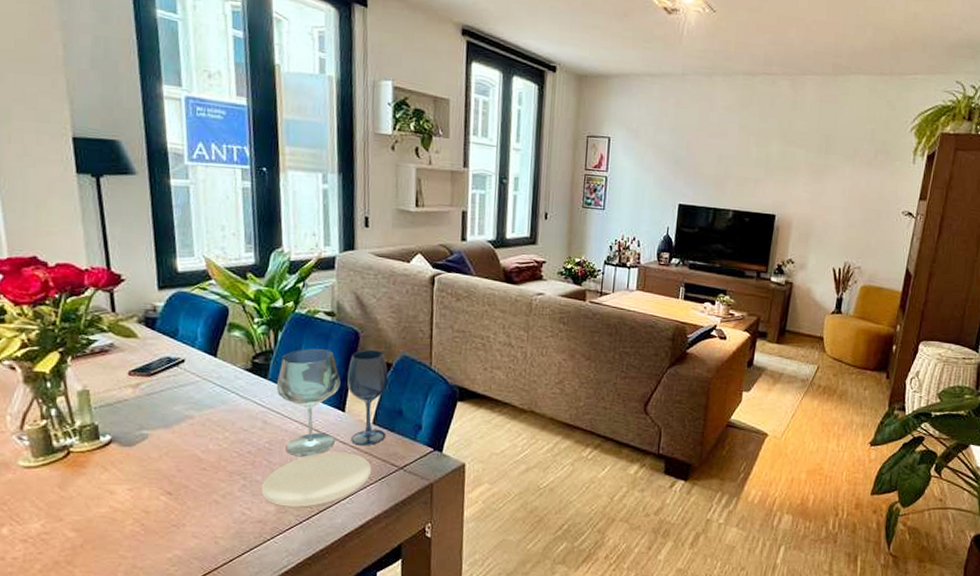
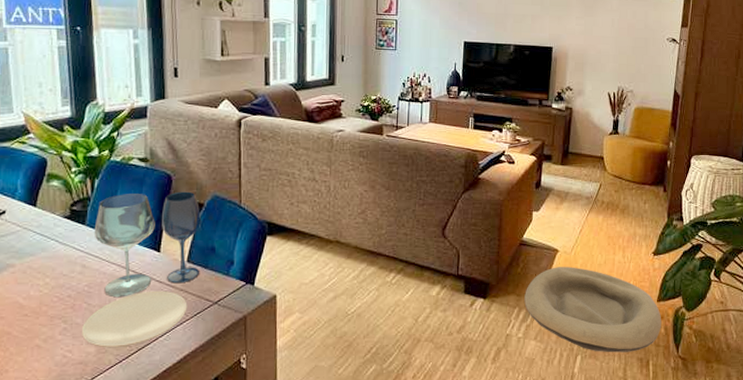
dog bed: none [728,452,874,546] -> present [524,267,662,353]

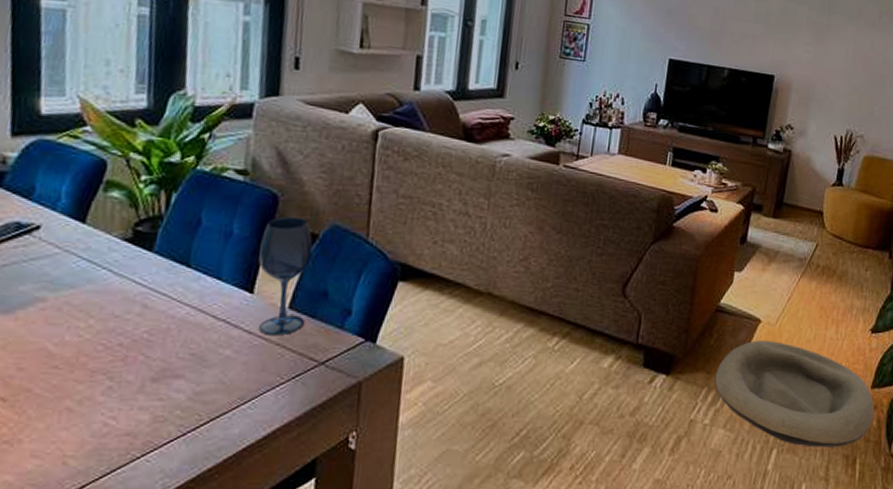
plate: present [81,290,188,348] -> none [132,343,284,416]
wine glass: present [94,194,155,297] -> none [163,214,251,349]

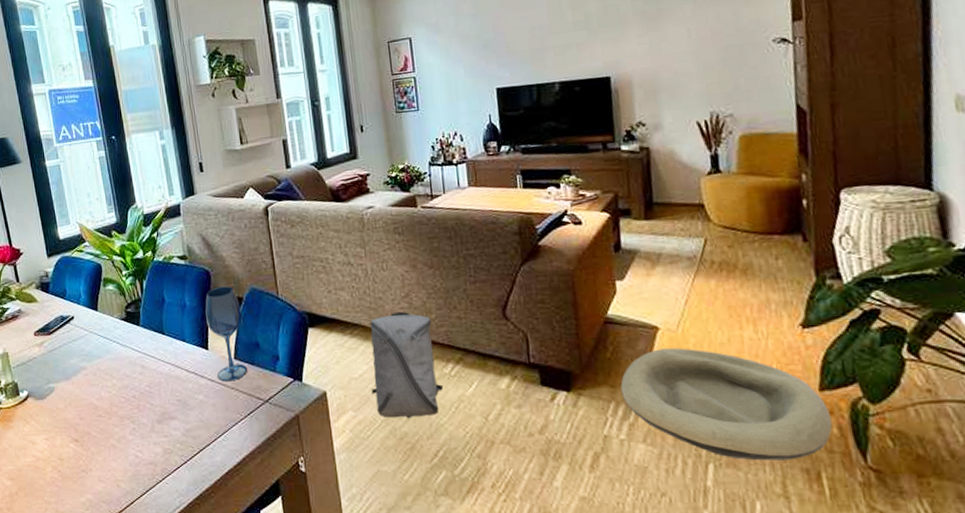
backpack: none [459,276,546,392] -> present [370,312,444,419]

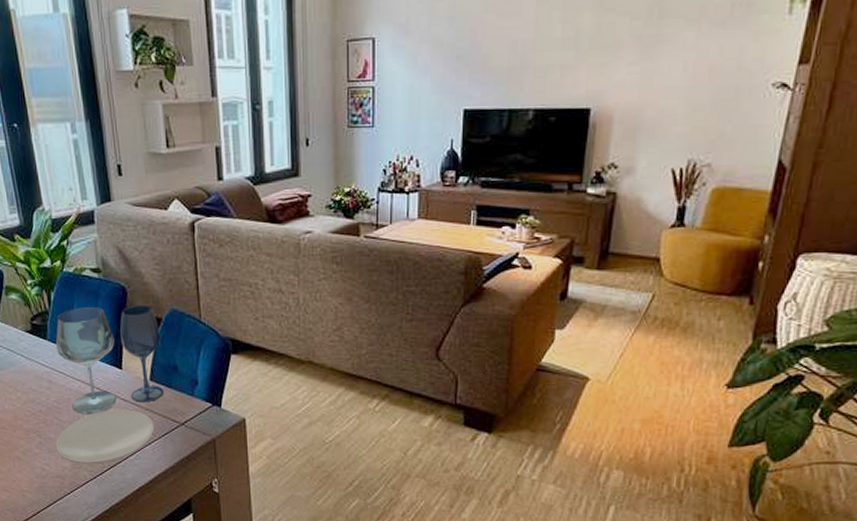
wine glass: none [147,292,204,396] -> present [55,307,116,414]
plate: none [147,389,241,449] -> present [55,409,155,464]
backpack: present [370,312,444,419] -> none [292,345,366,448]
dog bed: present [620,348,833,461] -> none [541,399,733,506]

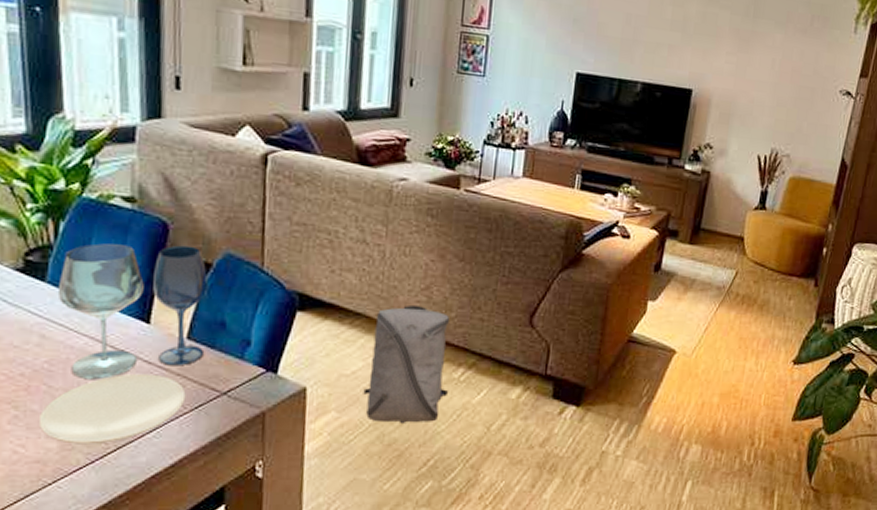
backpack: none [292,345,366,448] -> present [363,305,449,423]

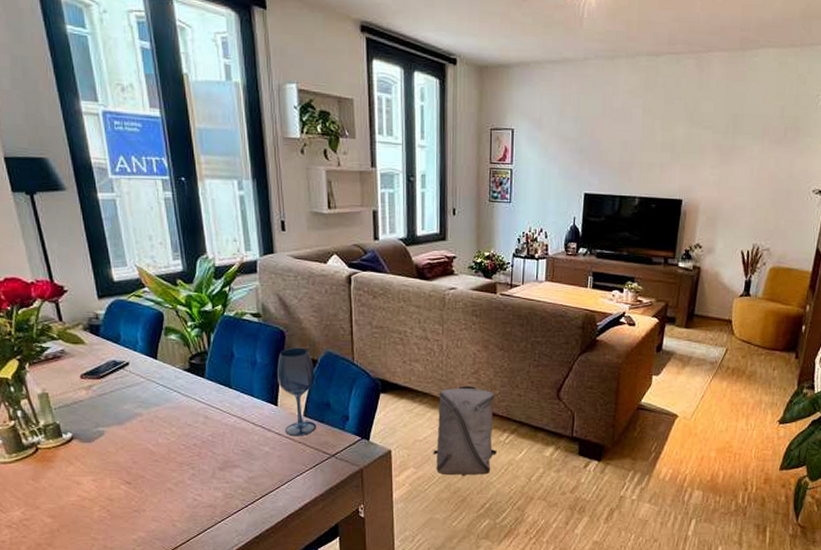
plate: present [38,373,186,445] -> none [208,442,306,494]
wine glass: present [57,243,144,379] -> none [213,348,271,447]

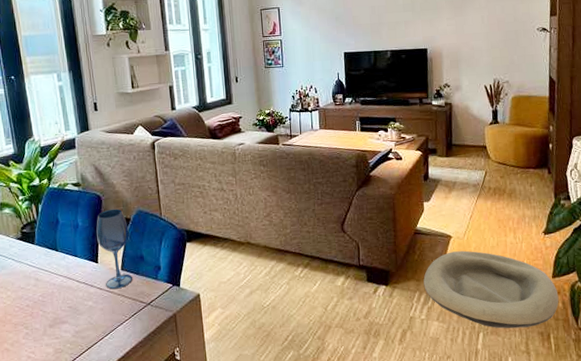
backpack: present [433,386,498,476] -> none [237,228,294,313]
dog bed: none [640,432,783,518] -> present [423,250,559,329]

